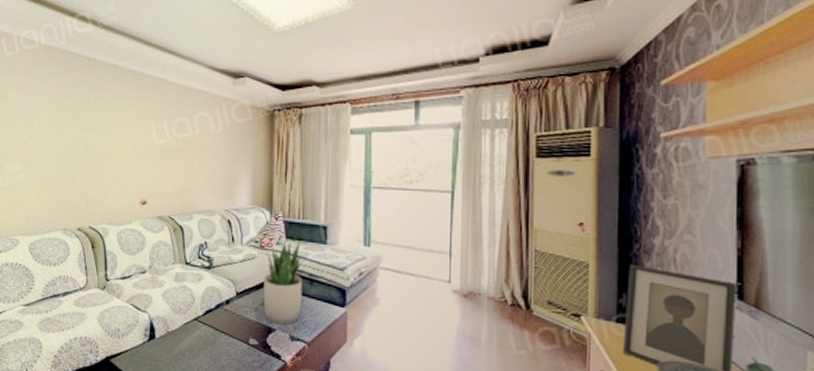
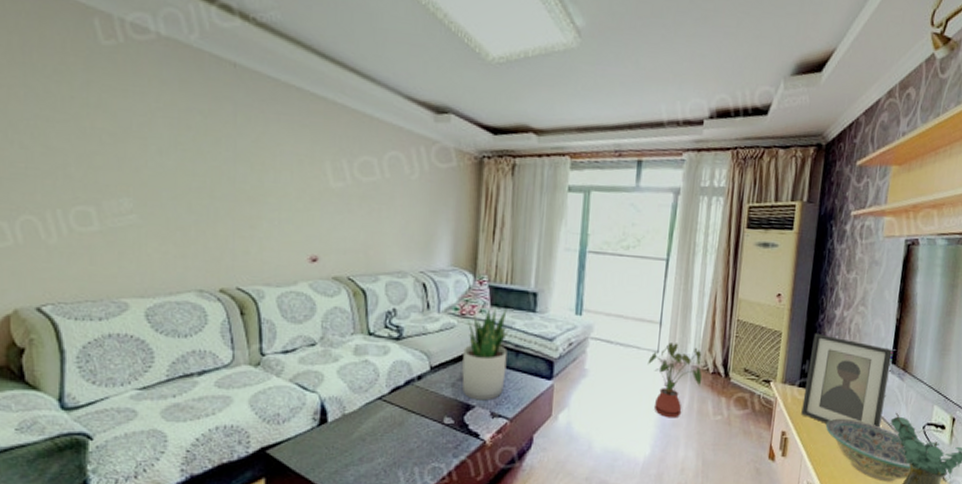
house plant: none [439,273,501,349] -> present [647,342,703,417]

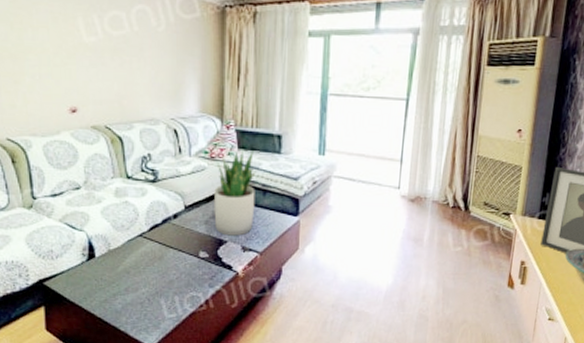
house plant: present [647,342,703,417] -> none [389,179,443,249]

